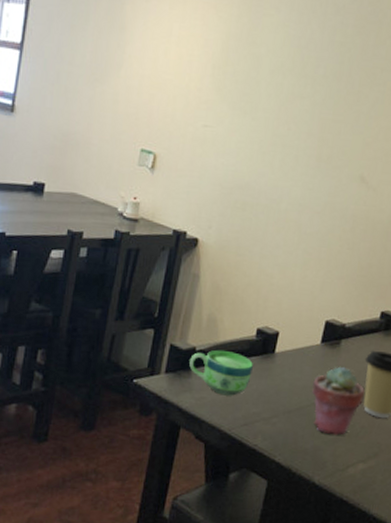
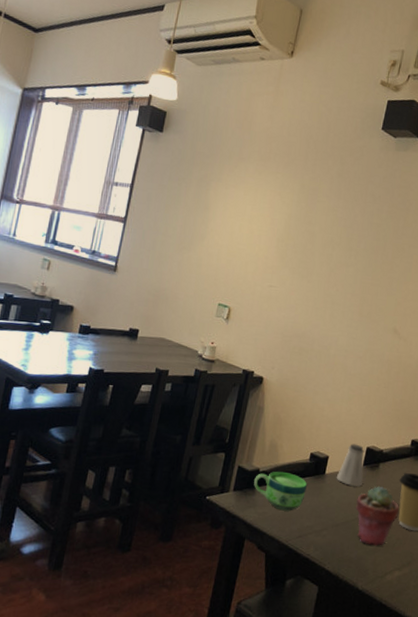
saltshaker: none [288,317,323,367] -> present [336,443,365,487]

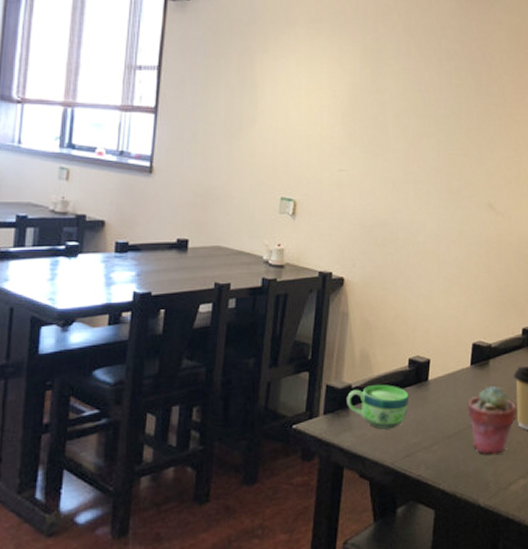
saltshaker: present [336,443,365,487] -> none [441,341,473,390]

